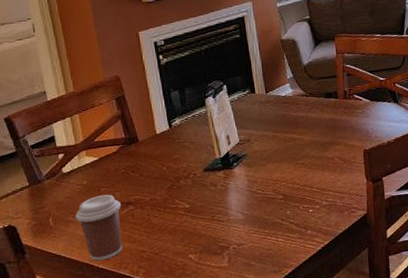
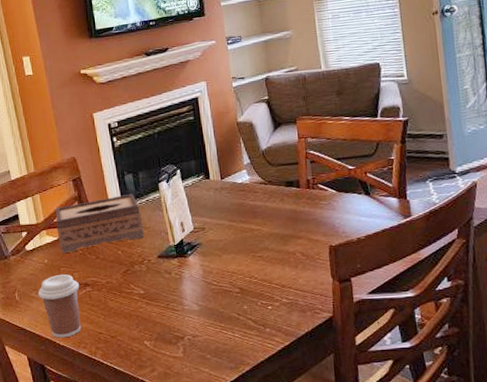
tissue box: none [96,109,190,174] -> present [55,193,144,254]

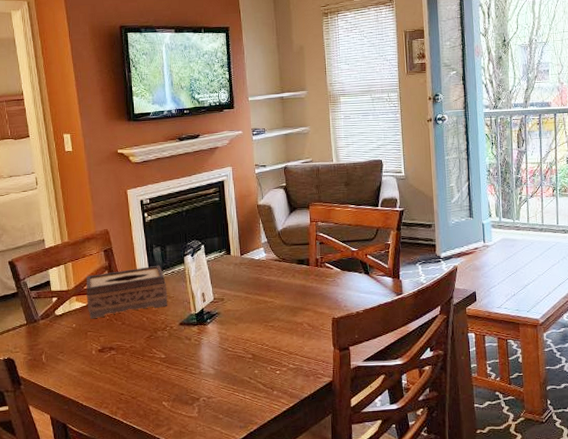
coffee cup: present [37,274,82,338] -> none [64,338,105,399]

